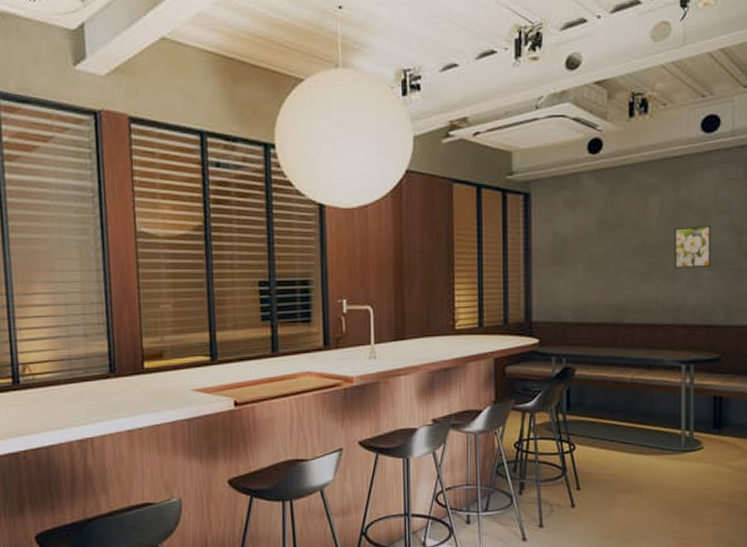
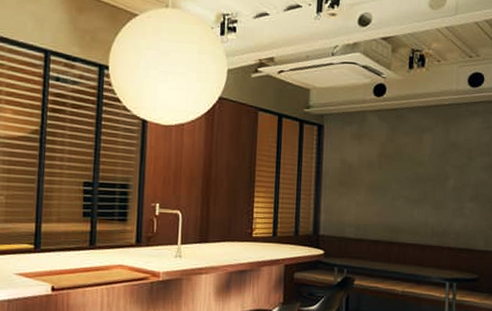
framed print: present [674,225,712,269] -> none [442,163,474,200]

